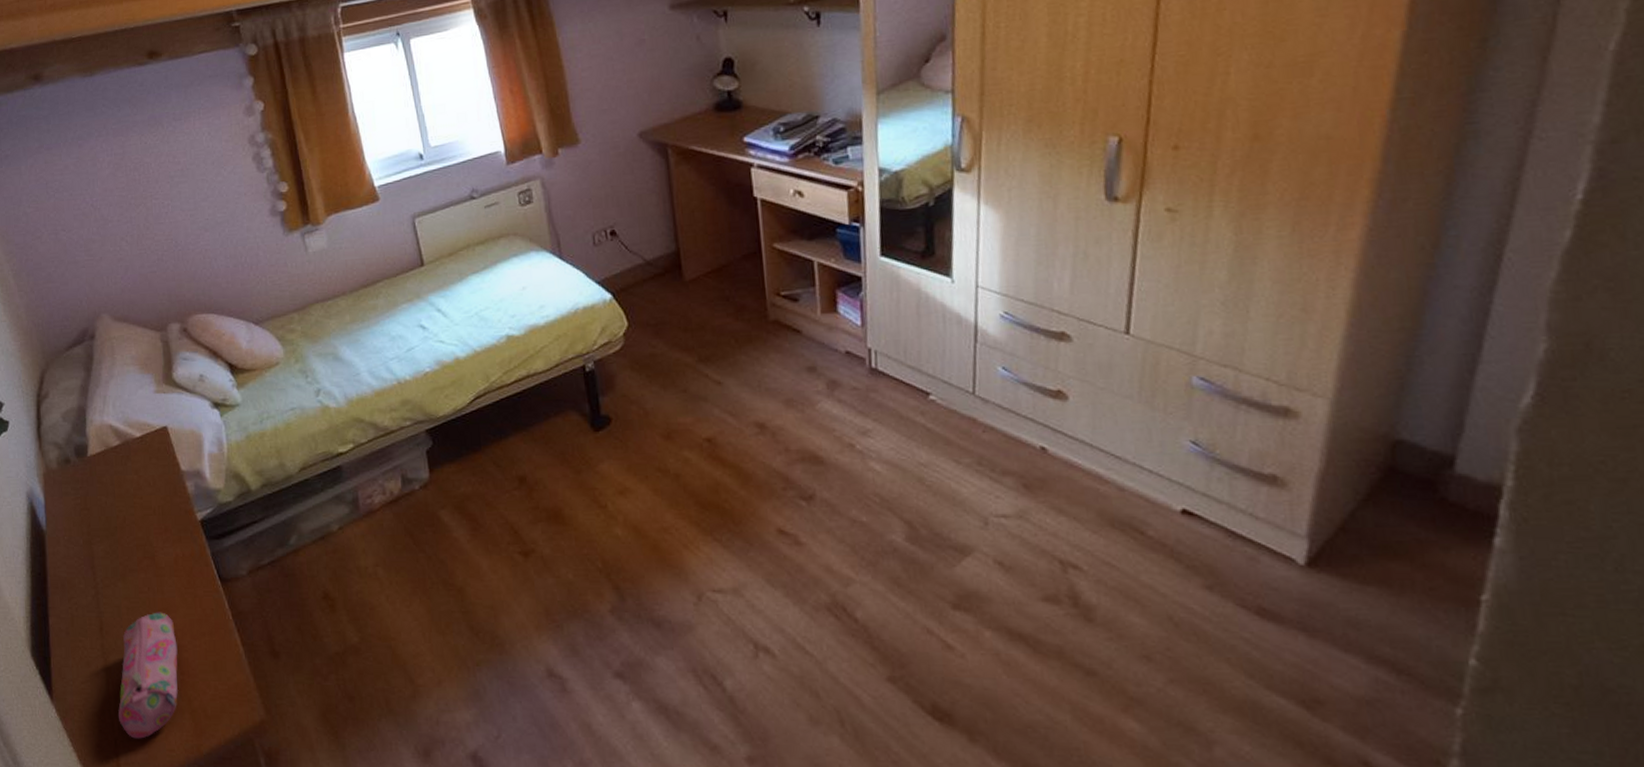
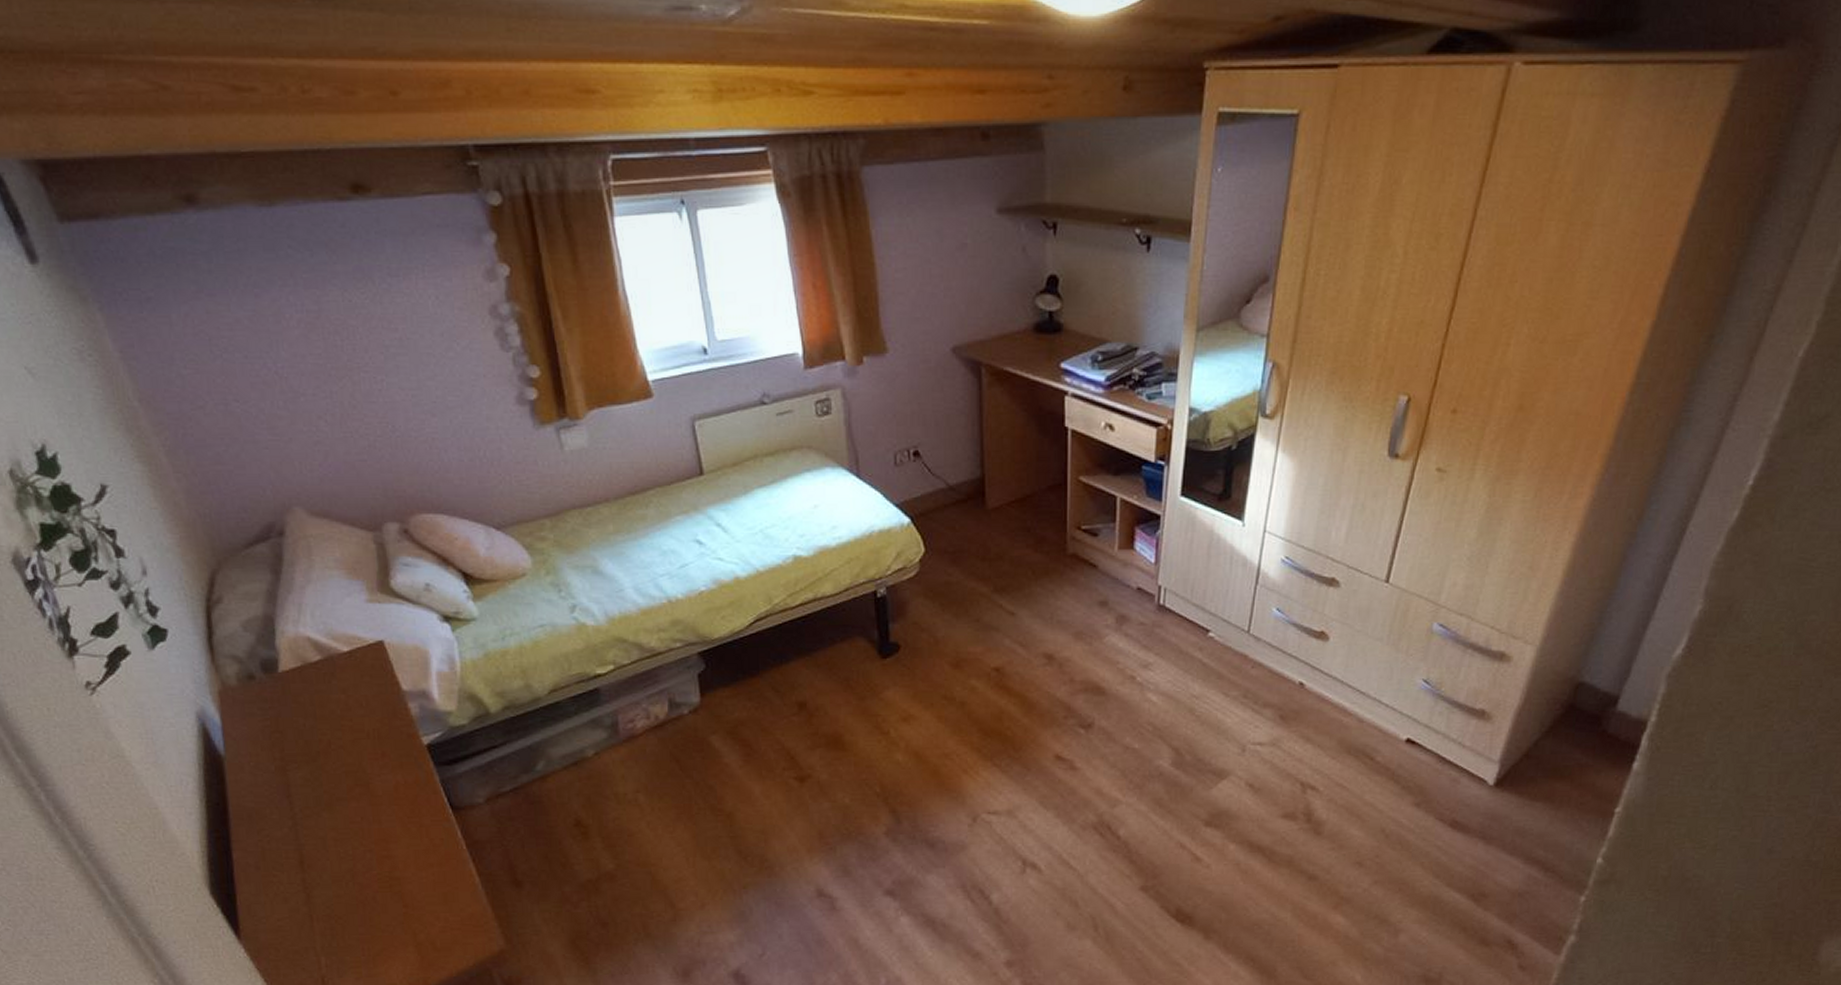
pencil case: present [118,612,178,739] -> none [325,843,400,975]

